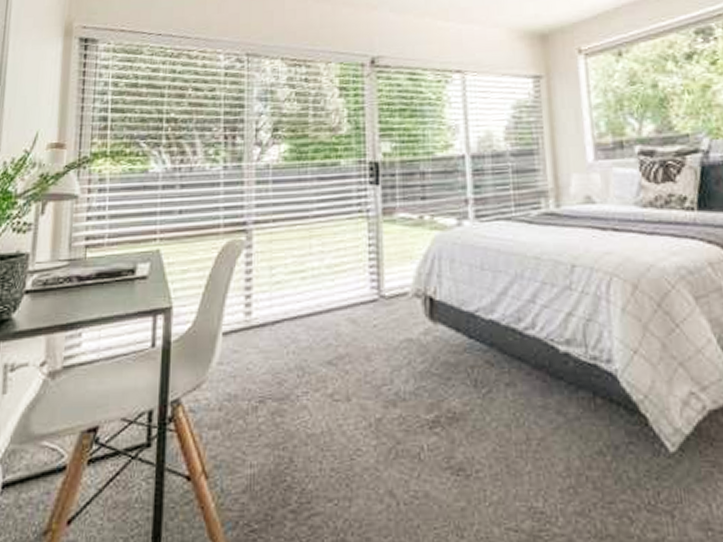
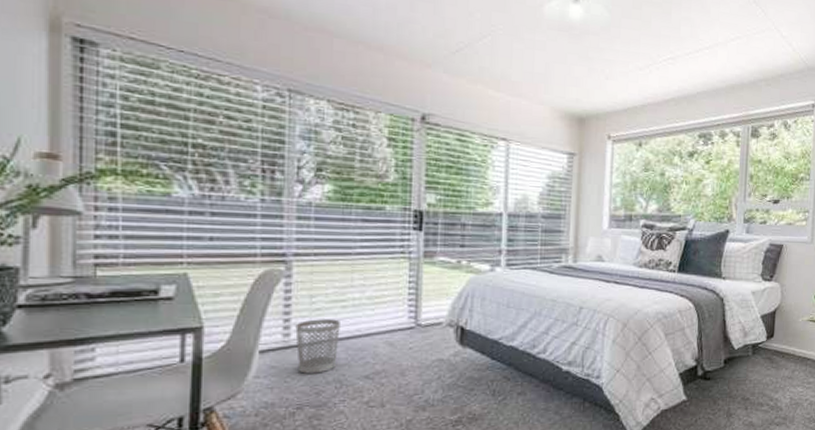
wastebasket: none [256,293,300,359] -> present [295,319,340,374]

